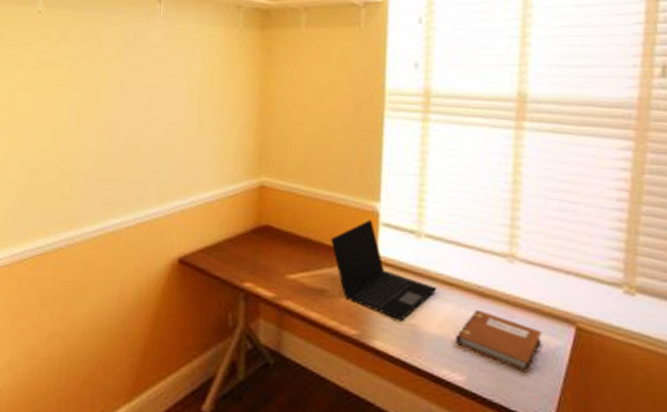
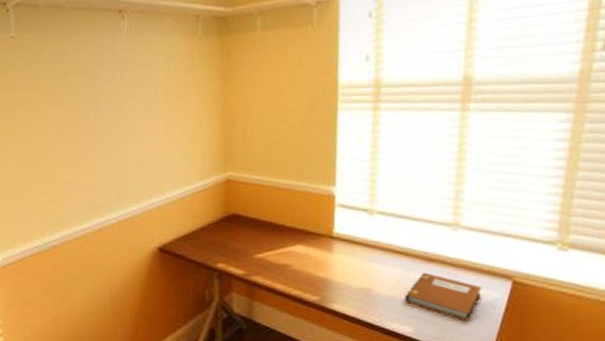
laptop: present [331,219,436,320] -> none [292,201,388,286]

